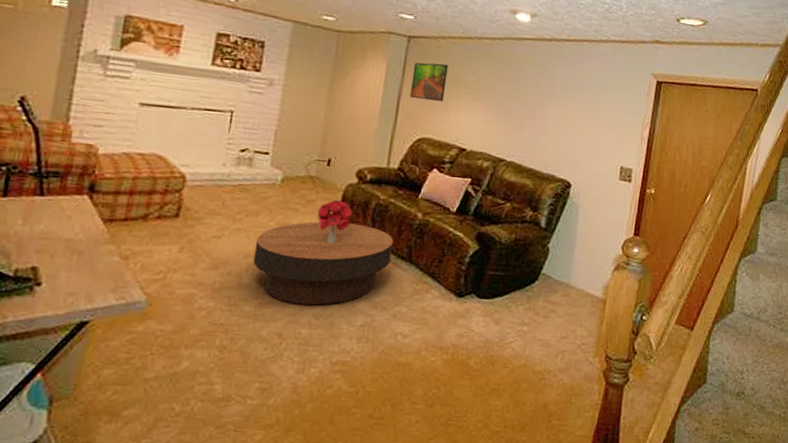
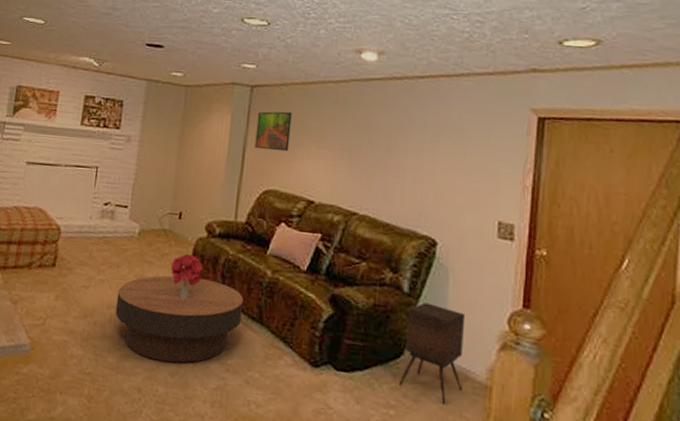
side table: none [531,235,590,318] -> present [398,302,466,405]

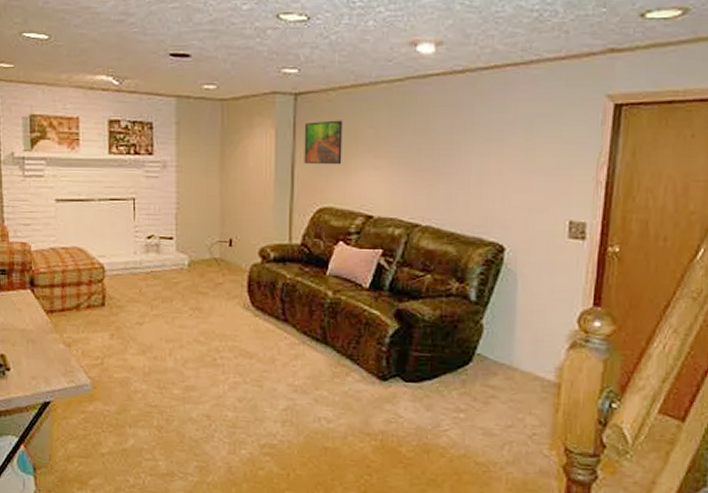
coffee table: present [115,275,243,363] -> none [174,305,305,389]
bouquet: present [170,253,203,299] -> none [226,281,261,327]
side table: present [398,302,466,405] -> none [467,309,535,405]

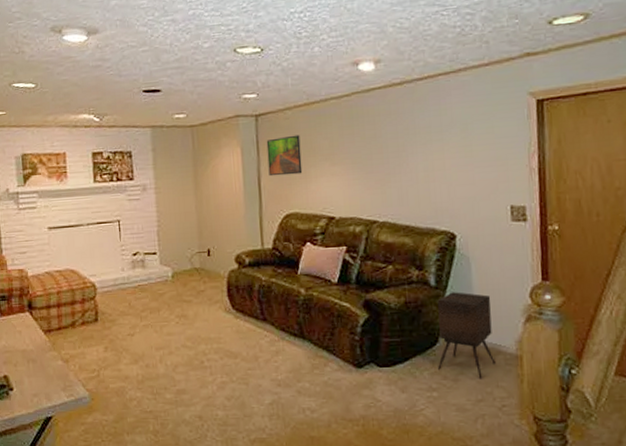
side table: none [467,309,535,405] -> present [437,292,496,379]

